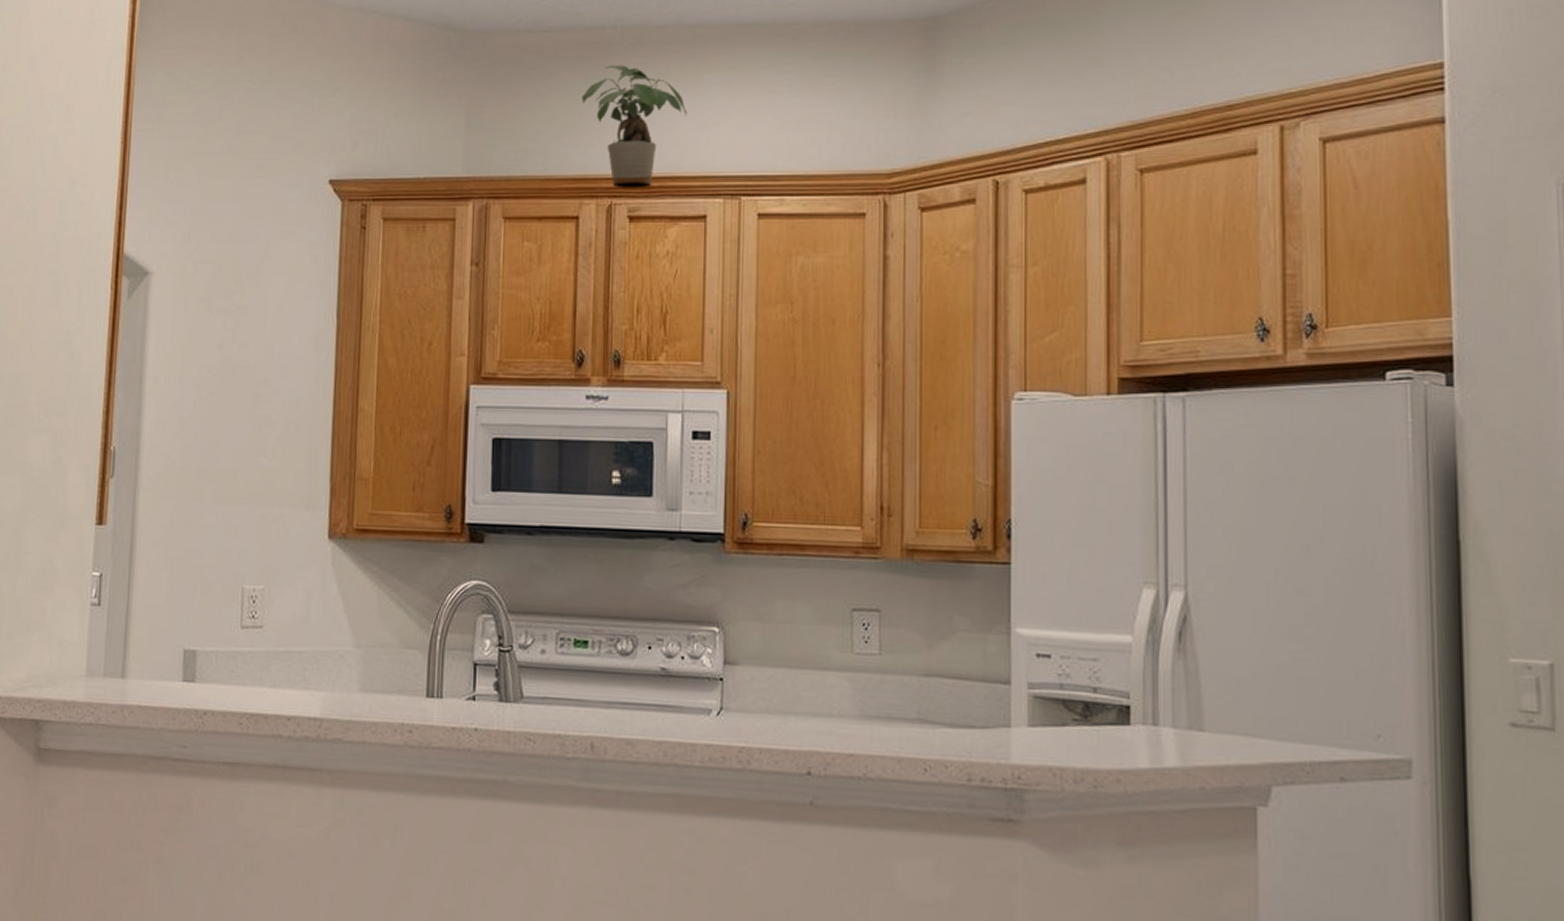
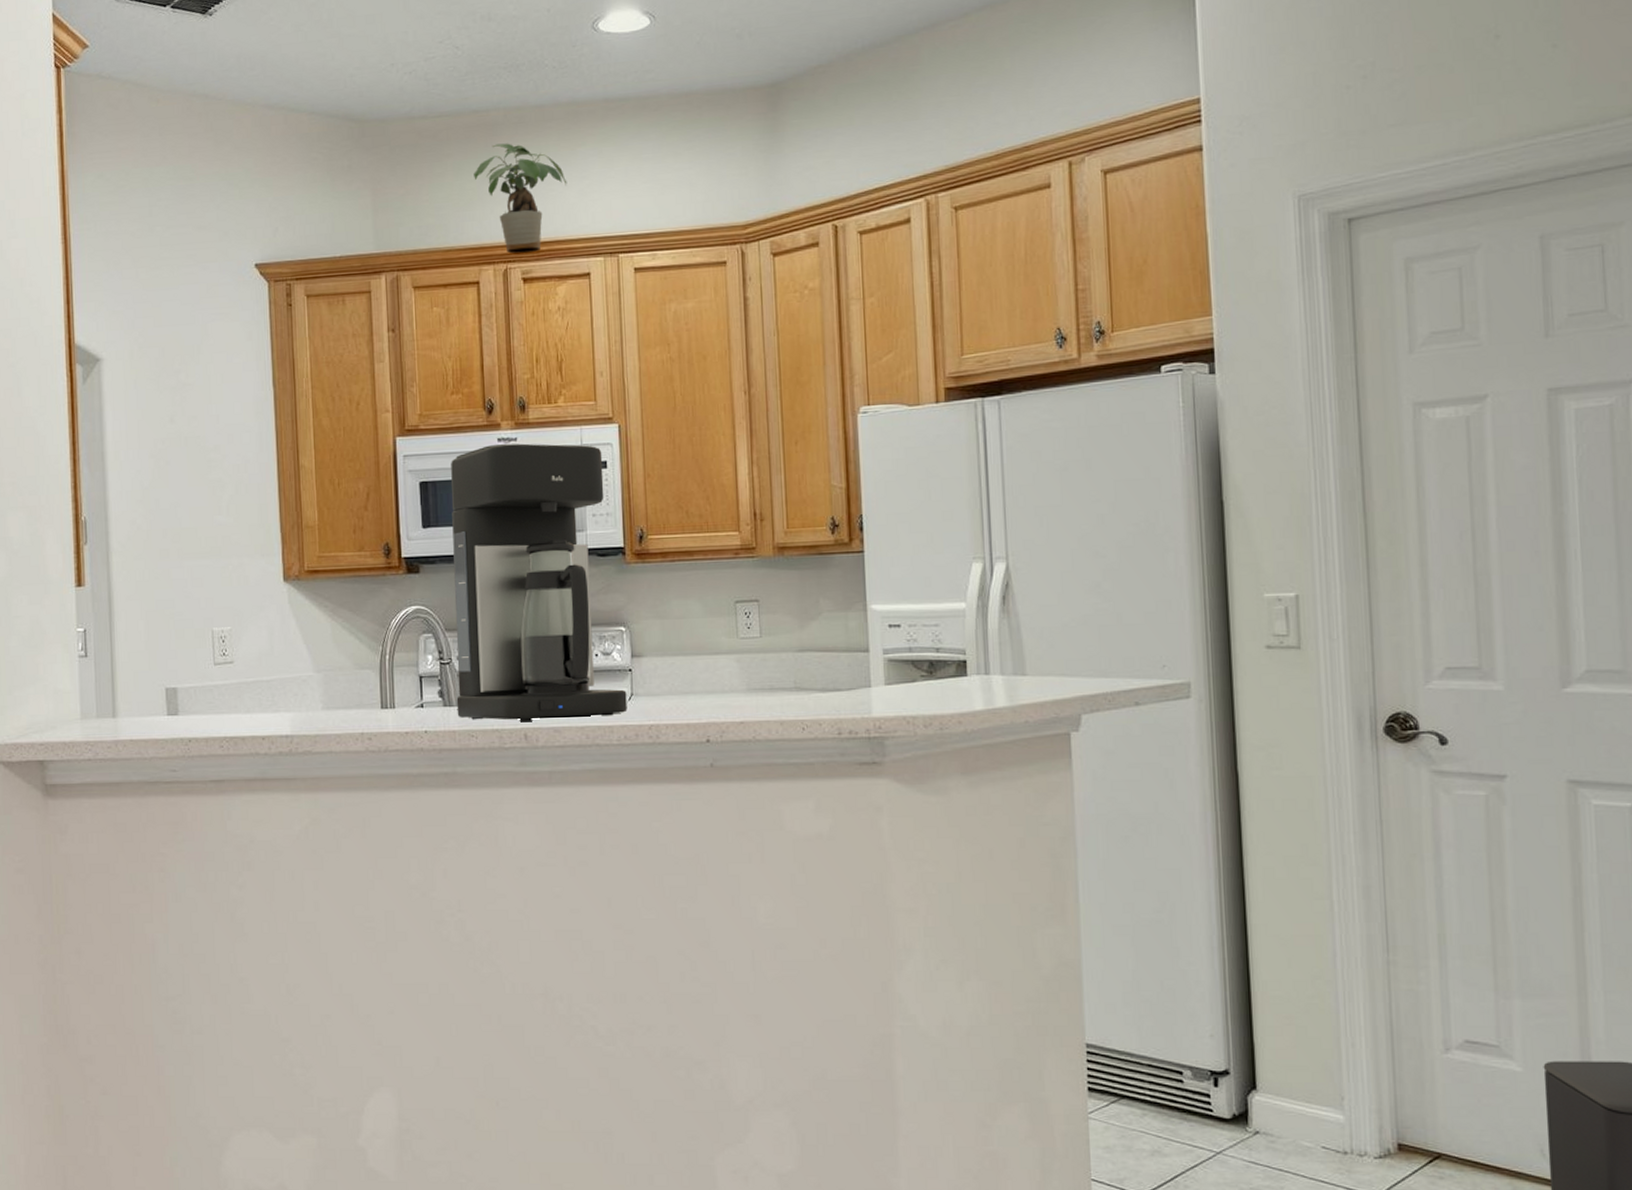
coffee maker: none [514,401,715,732] -> present [451,443,627,723]

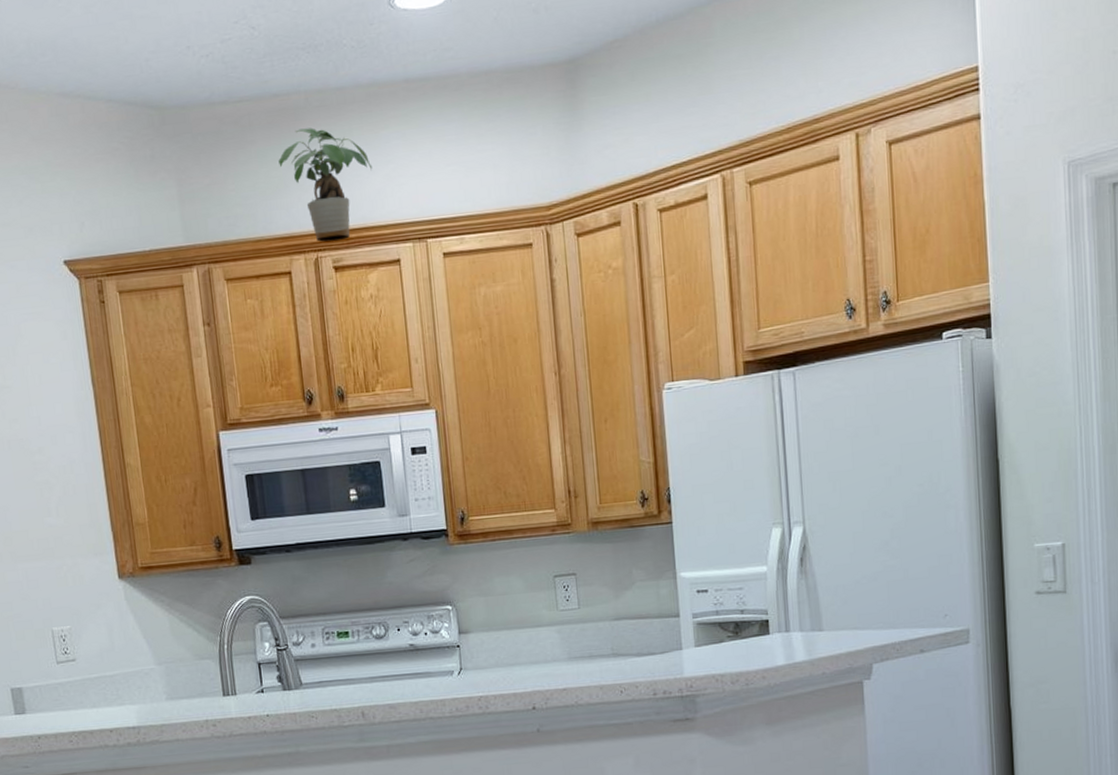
coffee maker: present [451,443,627,723] -> none [274,431,458,702]

